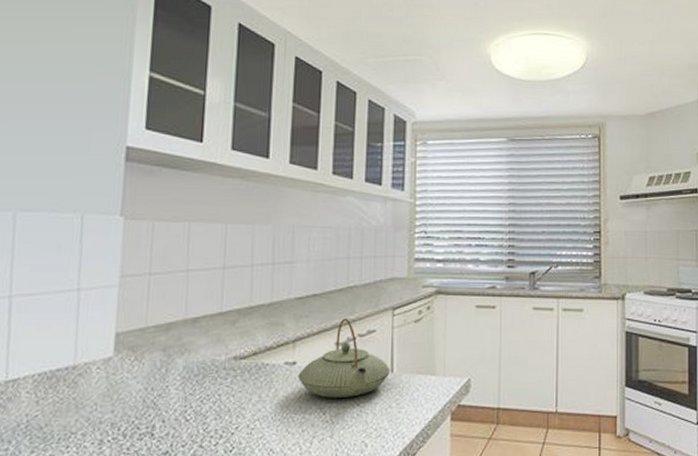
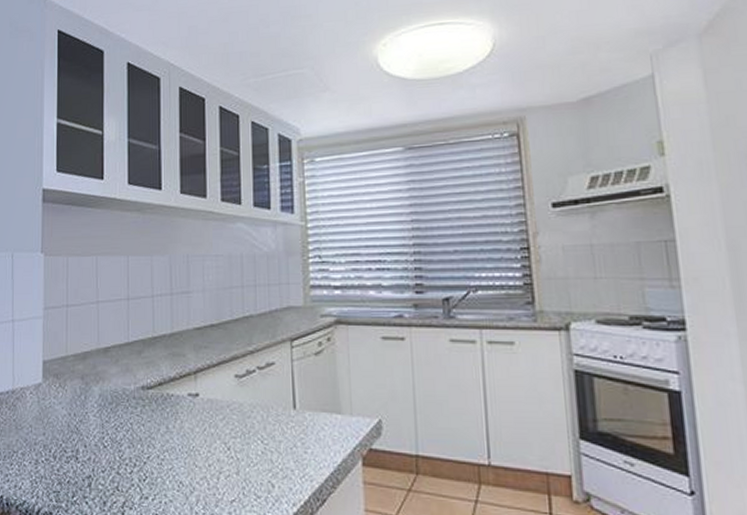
teapot: present [298,318,390,398] -> none [201,349,293,433]

